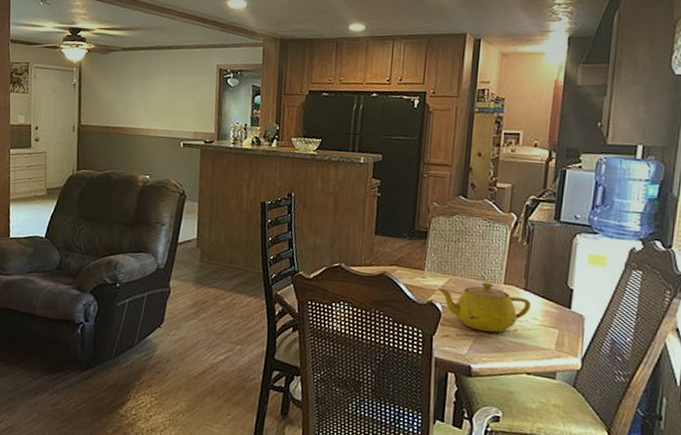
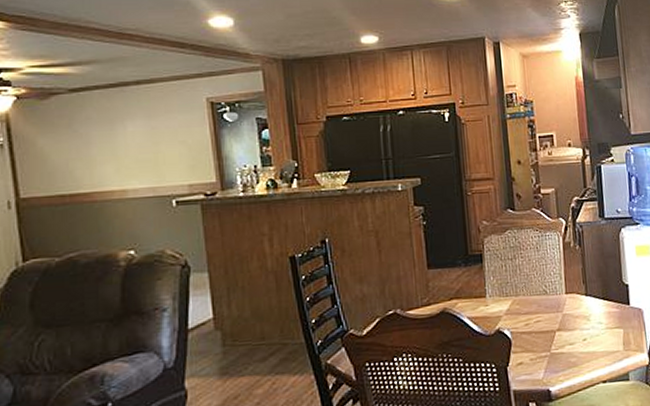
teapot: present [437,282,531,333] -> none [503,295,594,350]

